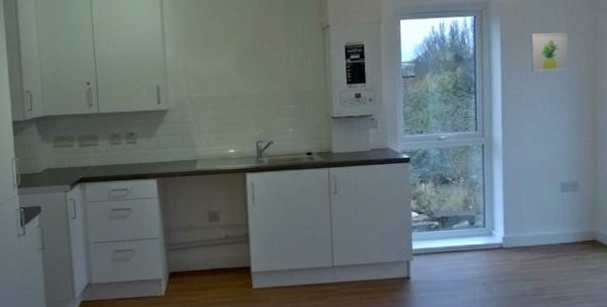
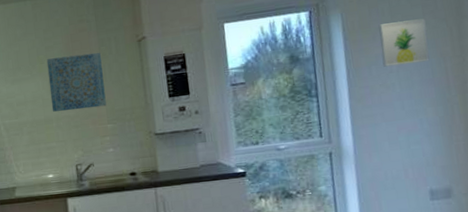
wall art: none [235,35,289,90] -> present [46,52,107,112]

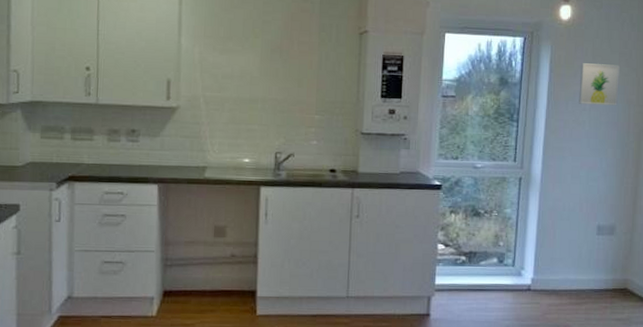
wall art: present [46,52,107,112] -> none [259,34,320,96]

